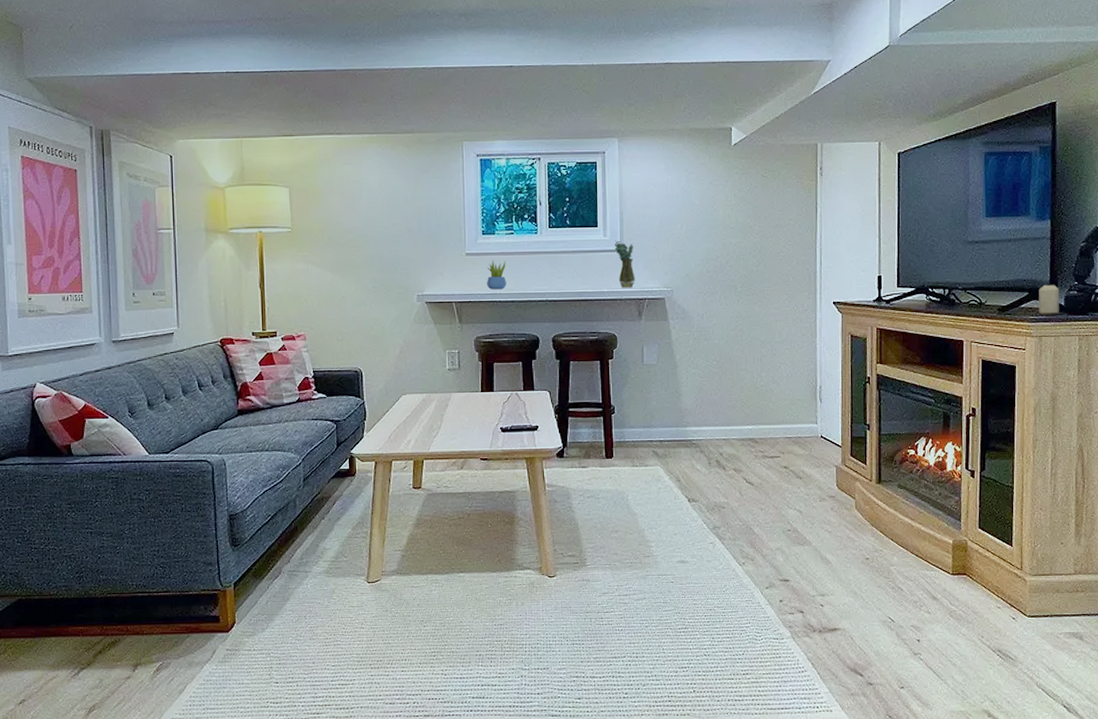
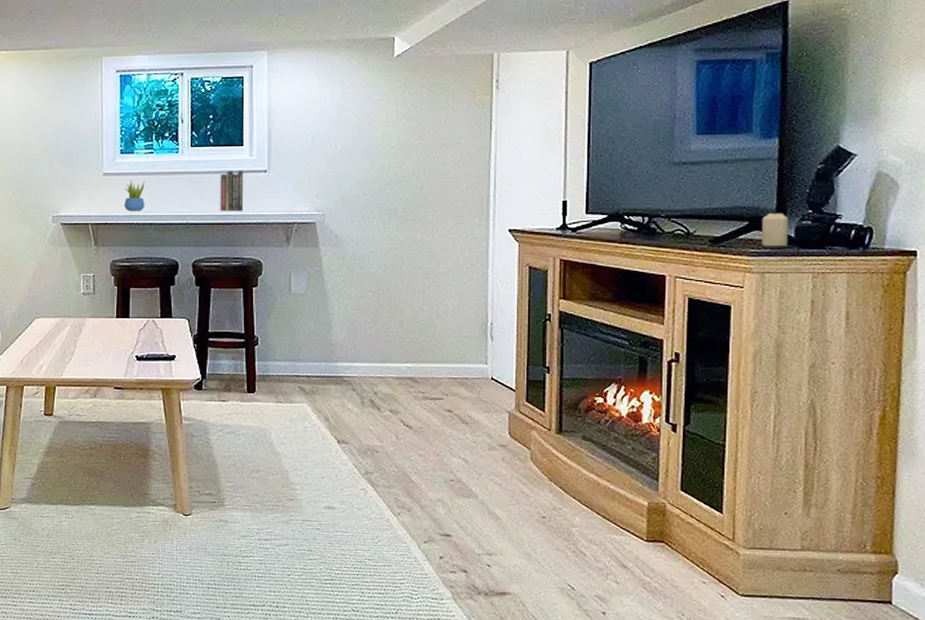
books: none [576,250,599,289] -> present [219,171,244,212]
vase: present [615,240,635,288] -> none [262,160,283,211]

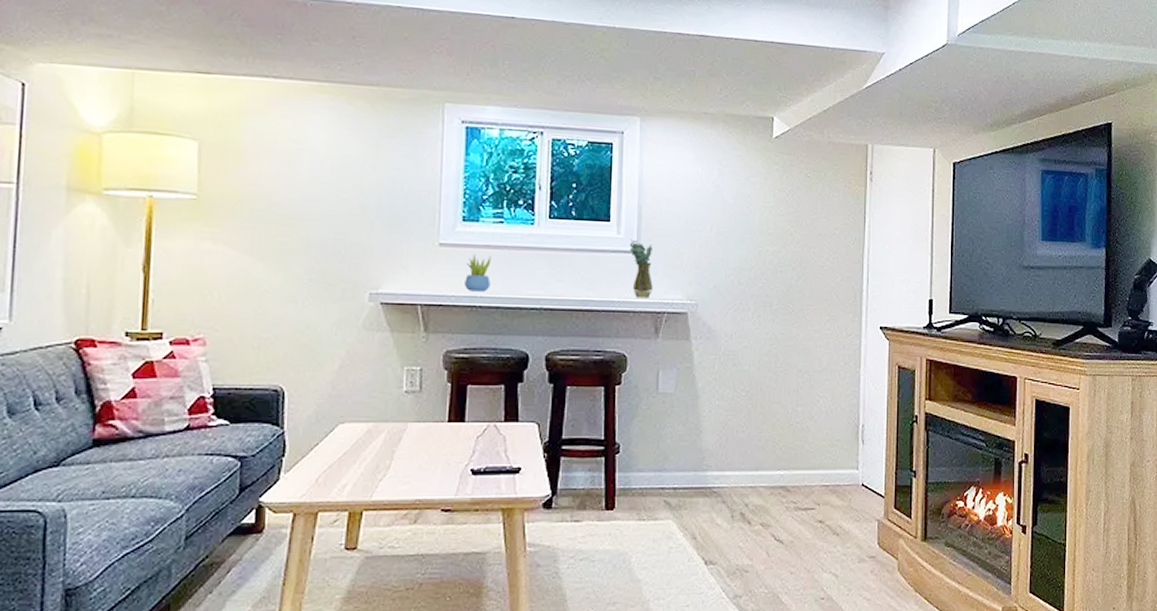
books: present [219,171,244,212] -> none [580,249,610,297]
vase: none [262,160,283,211] -> present [630,239,653,299]
candle: present [762,212,788,248] -> none [1093,318,1113,352]

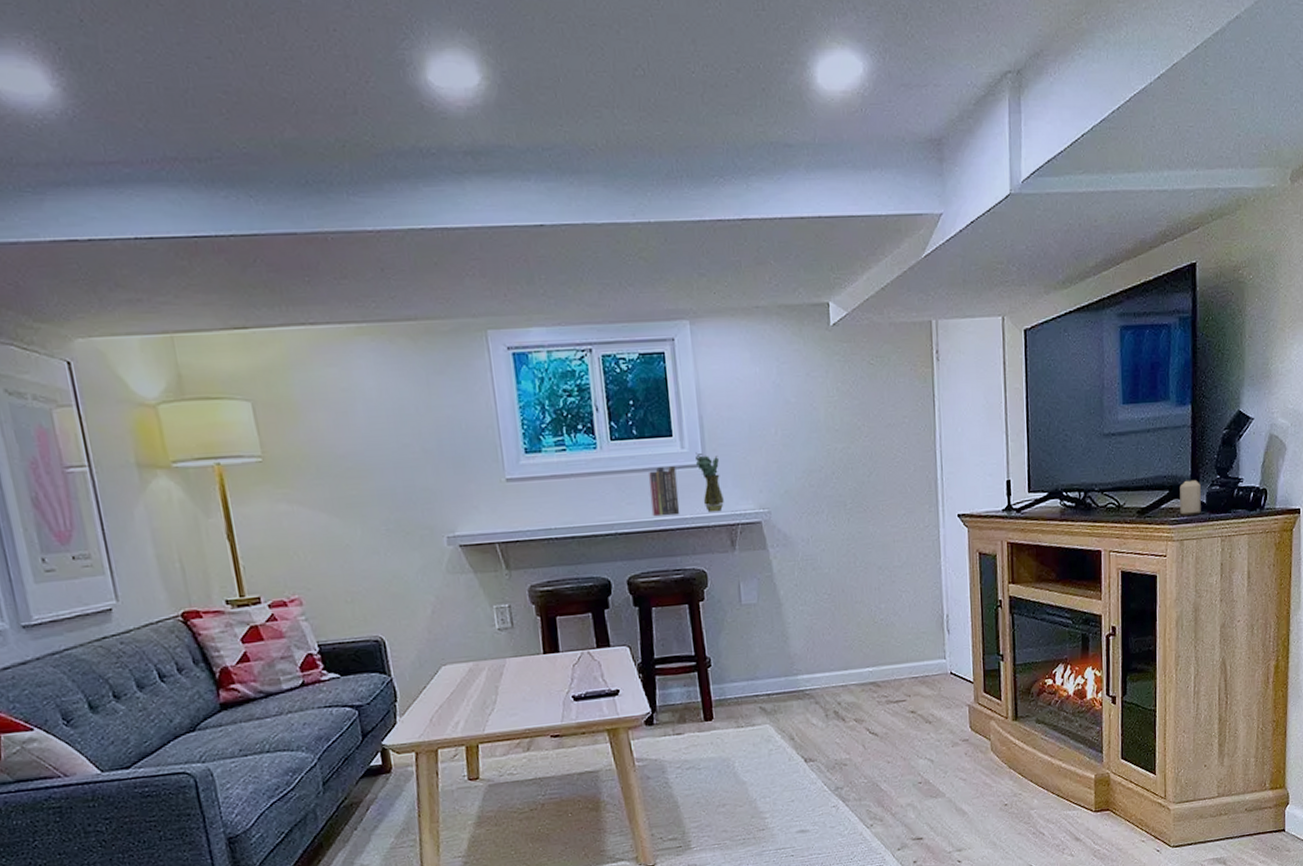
succulent plant: present [465,253,491,292] -> none [535,485,563,524]
books: none [580,249,610,297] -> present [648,466,680,517]
candle: none [1093,318,1113,352] -> present [1180,479,1201,516]

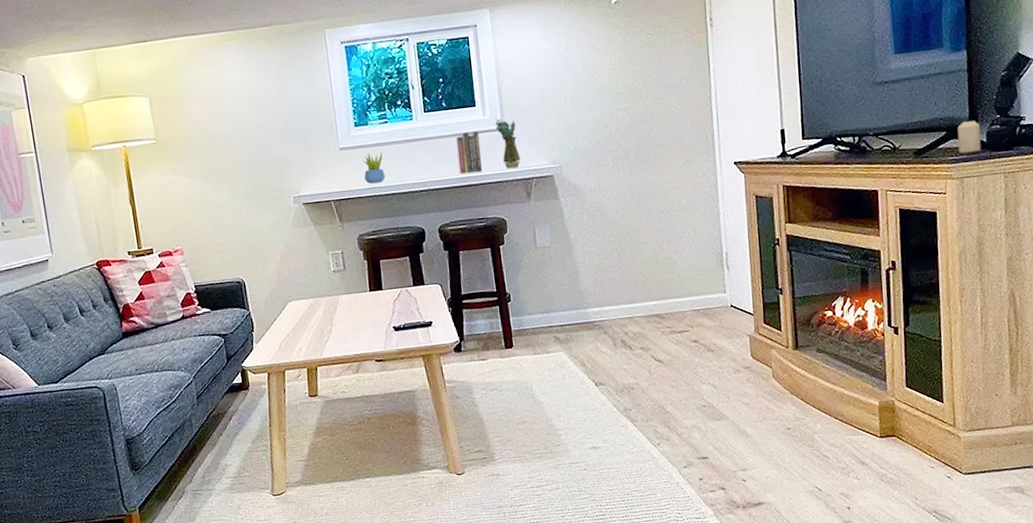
succulent plant: none [535,485,563,524] -> present [363,152,385,184]

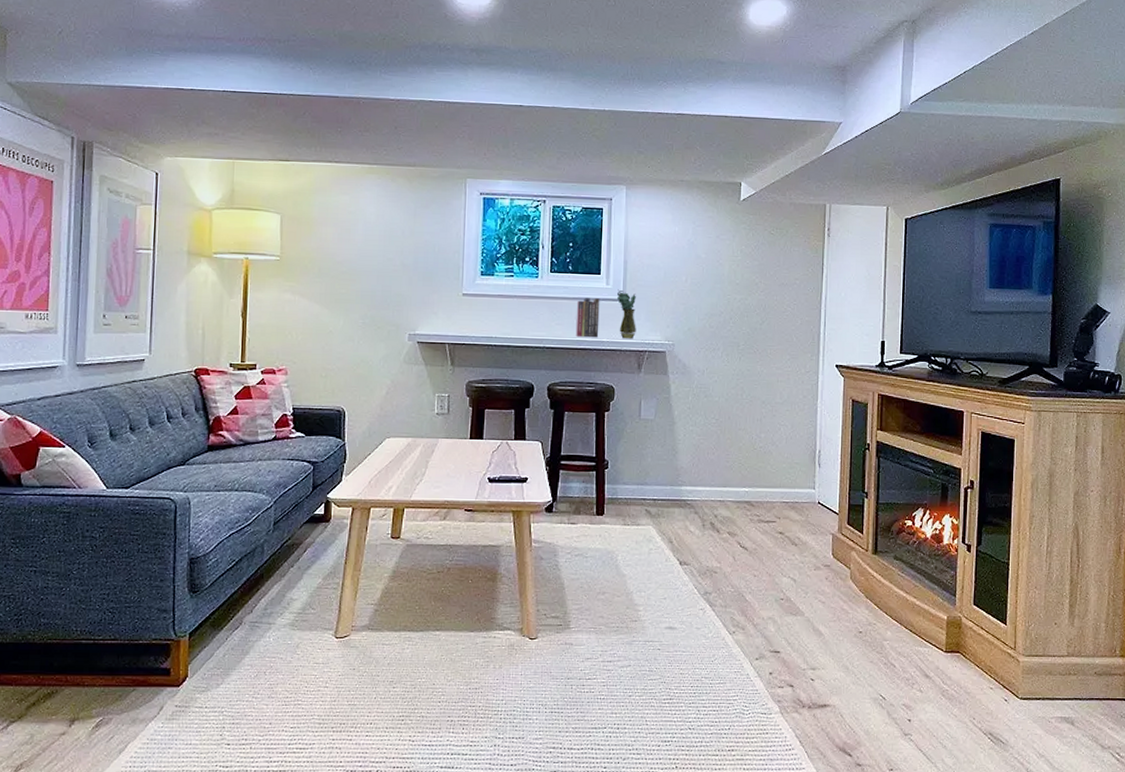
succulent plant: present [363,152,385,184] -> none [483,302,504,333]
candle: present [957,120,981,155] -> none [1039,359,1059,390]

